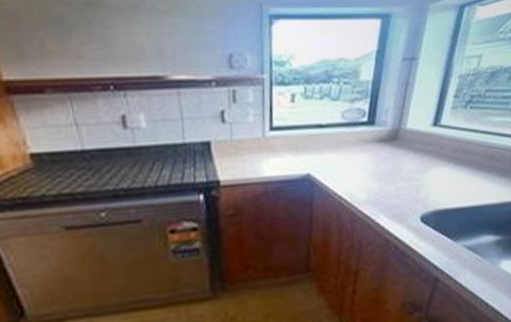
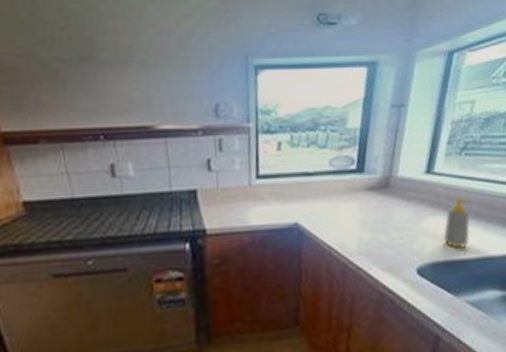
soap bottle: none [446,148,474,197] -> present [443,196,472,248]

